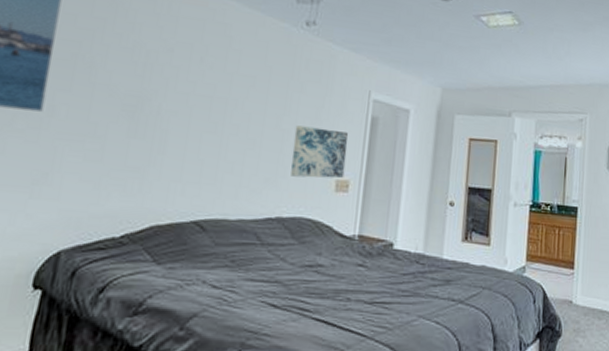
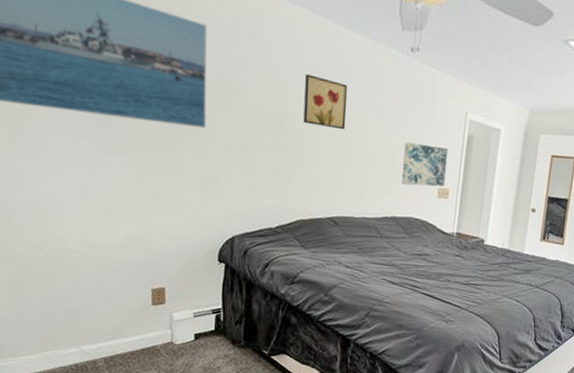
wall art: none [171,49,229,112] -> present [303,74,347,130]

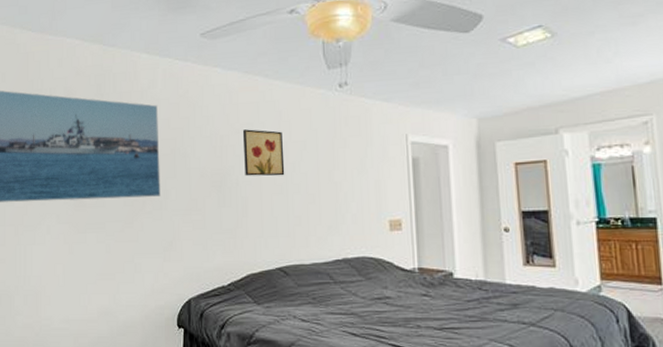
wall art: present [402,142,448,187] -> none [345,175,396,222]

